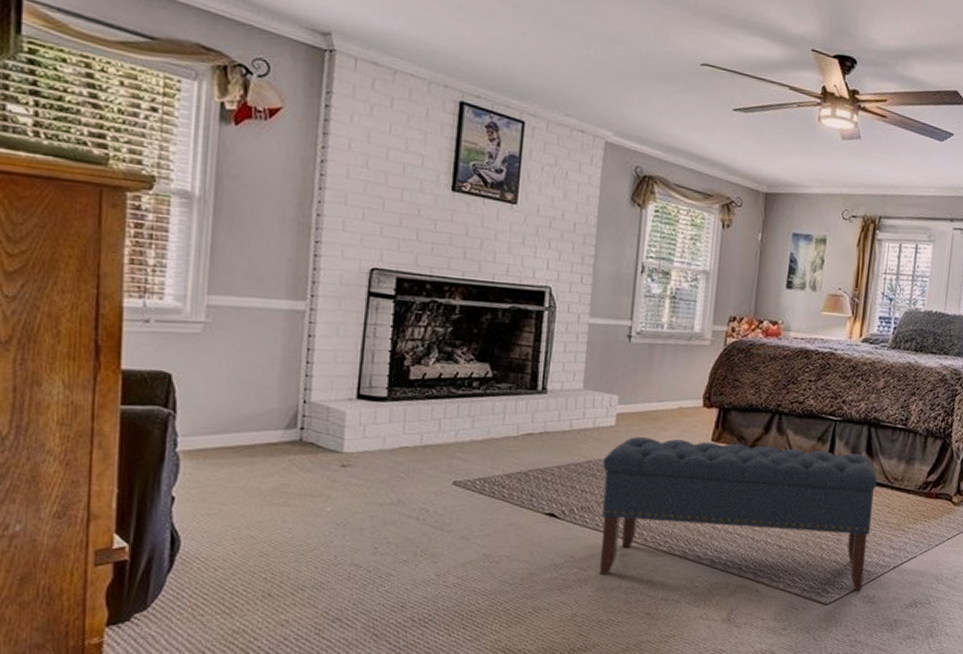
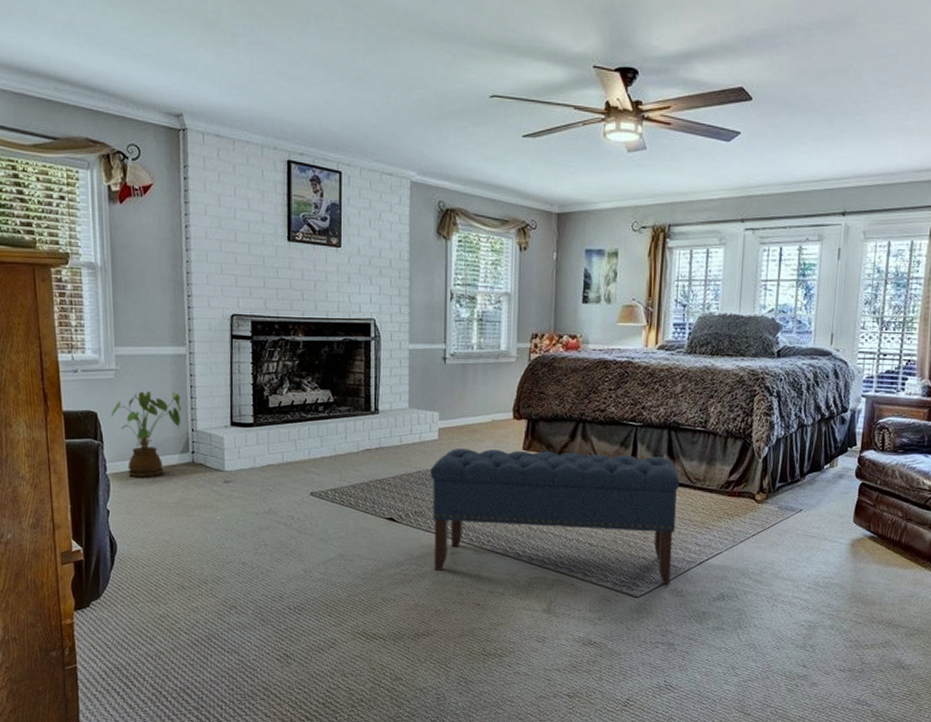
house plant: none [191,351,292,457] -> present [110,391,181,477]

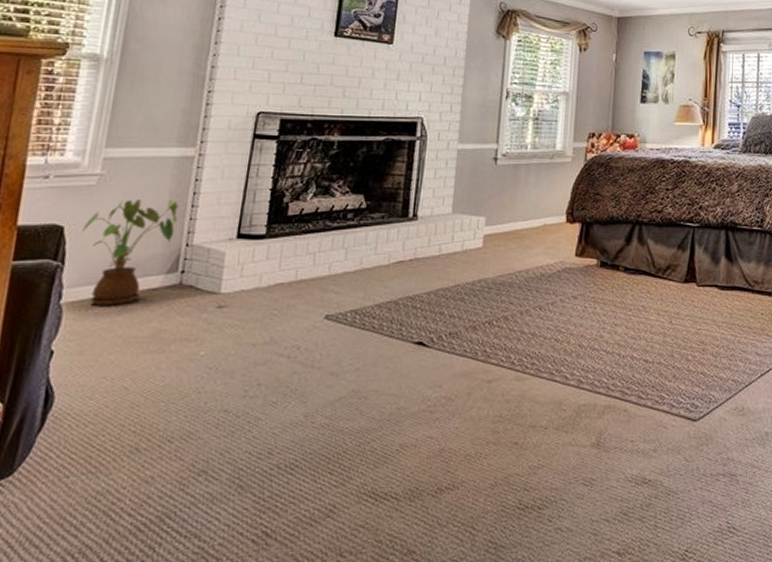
bench: present [430,449,680,584] -> none [468,257,738,404]

